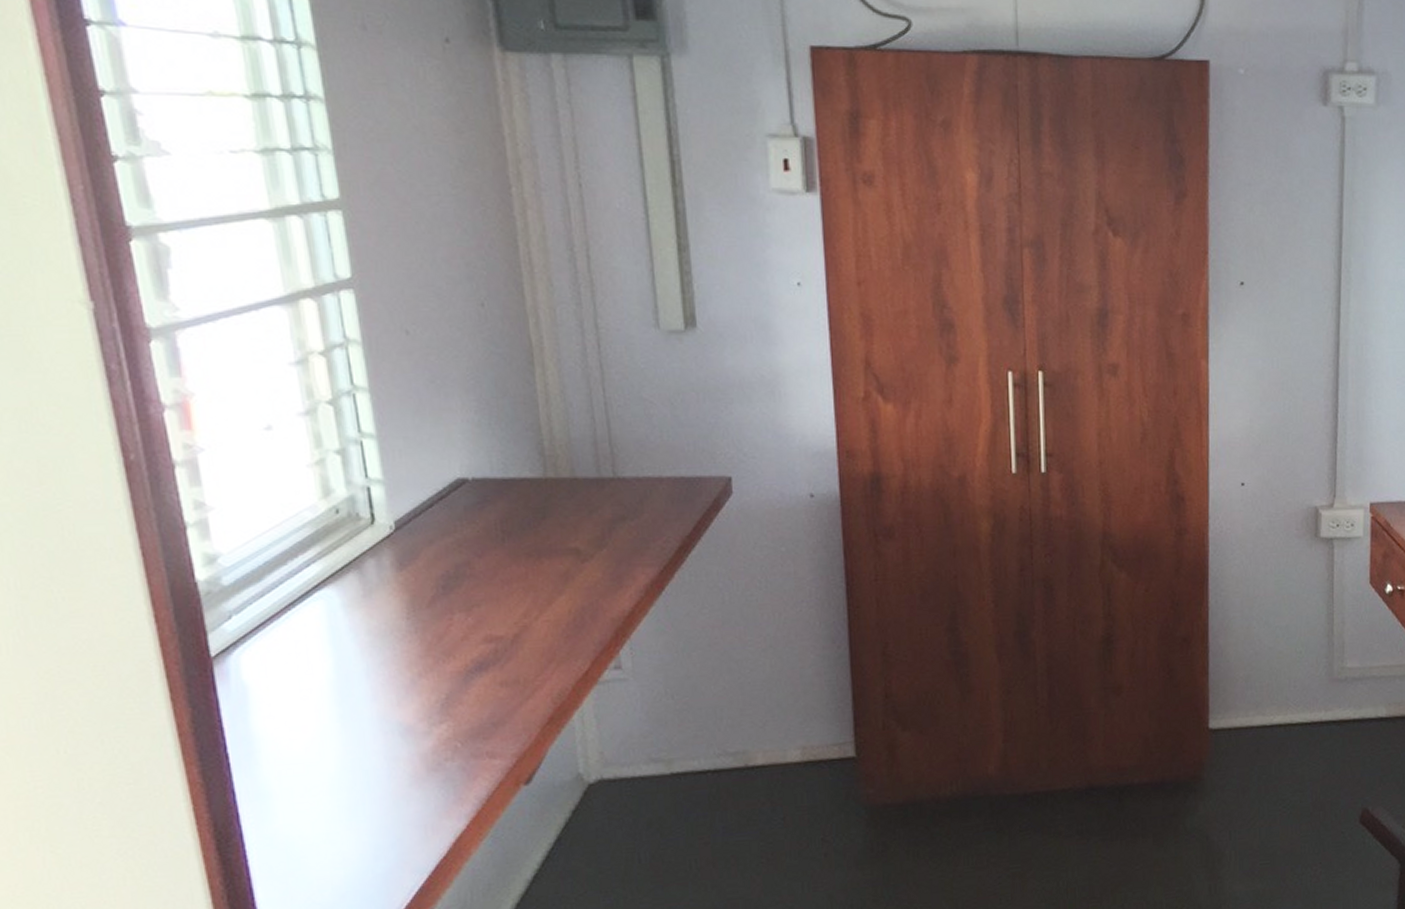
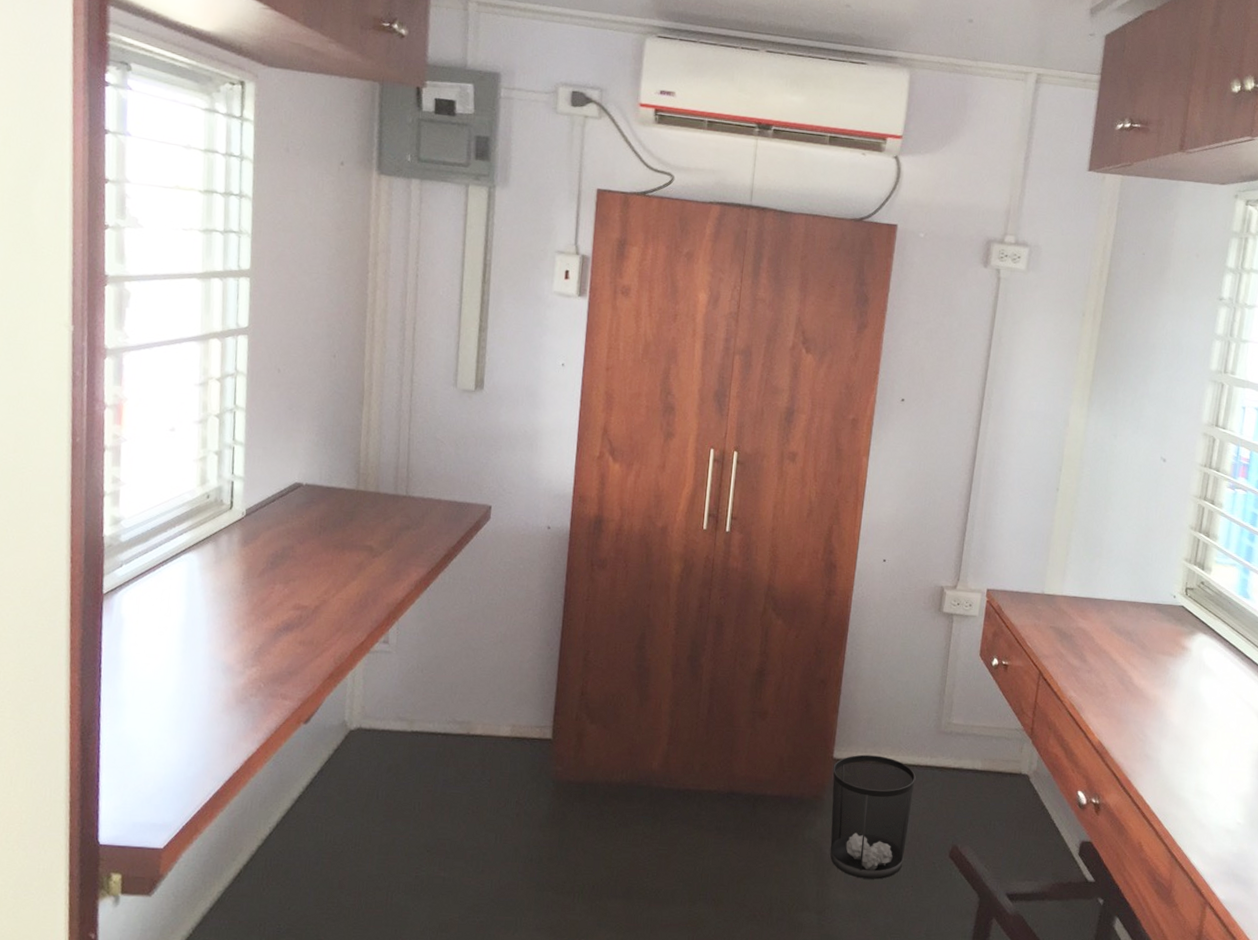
waste bin: none [1210,718,1310,864] -> present [830,754,916,879]

